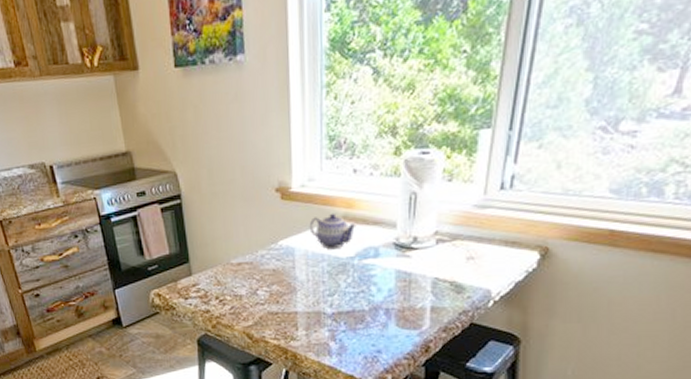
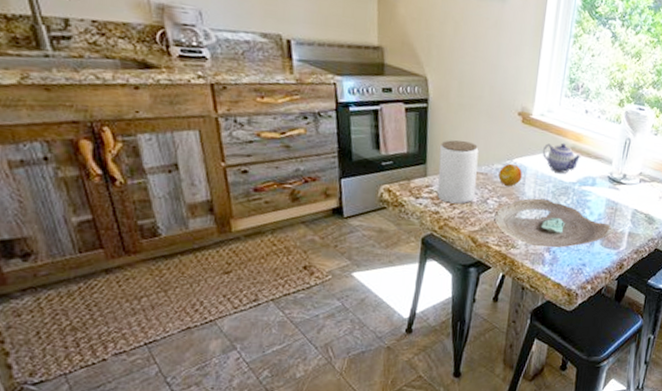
jar: none [199,231,244,300] -> present [437,140,479,204]
fruit: none [264,247,290,273] -> present [498,163,522,186]
decorative bowl: none [268,281,412,336] -> present [495,198,615,248]

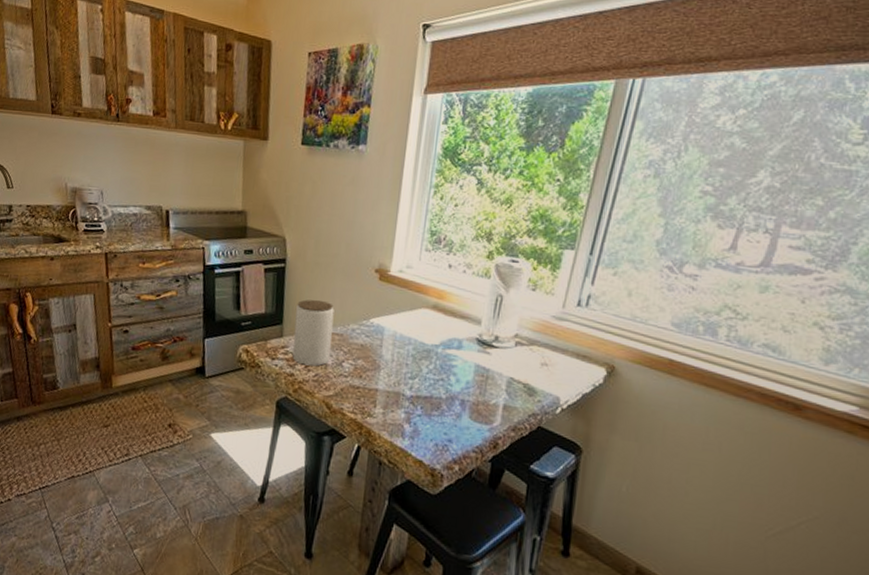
decorative bowl: present [495,198,615,248] -> none [350,361,487,420]
fruit: present [498,163,522,186] -> none [354,323,380,349]
teapot: present [542,143,581,173] -> none [401,301,445,335]

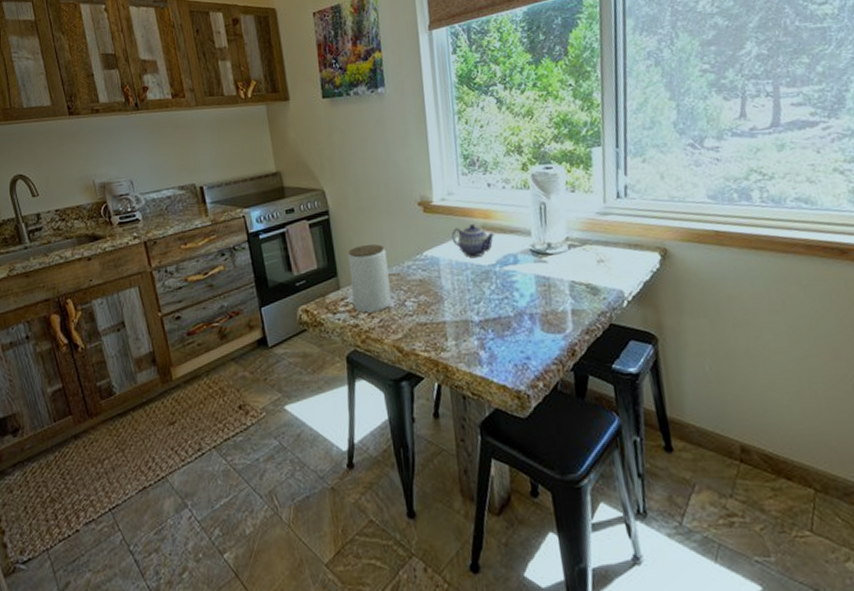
teapot: none [401,301,445,335] -> present [451,223,495,257]

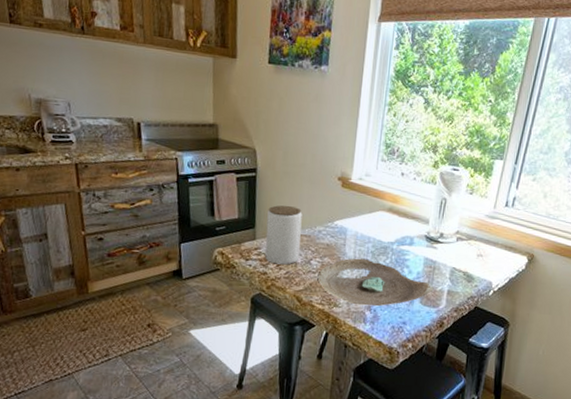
decorative bowl: none [417,289,555,346] -> present [318,258,434,307]
teapot: present [451,223,495,257] -> none [361,204,399,234]

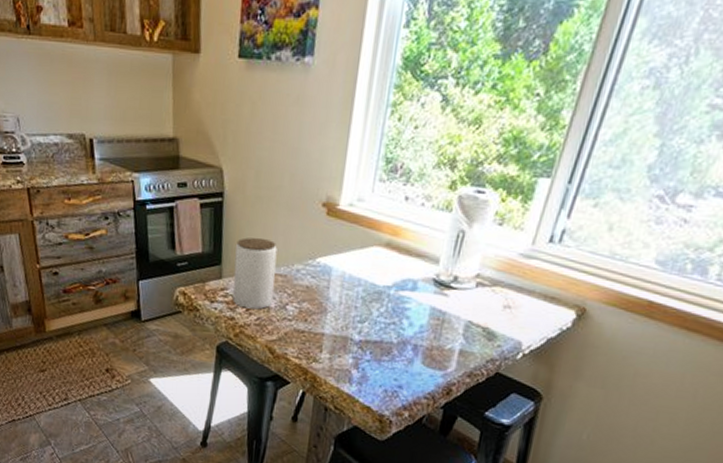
decorative bowl: present [318,258,434,307] -> none [295,304,442,365]

